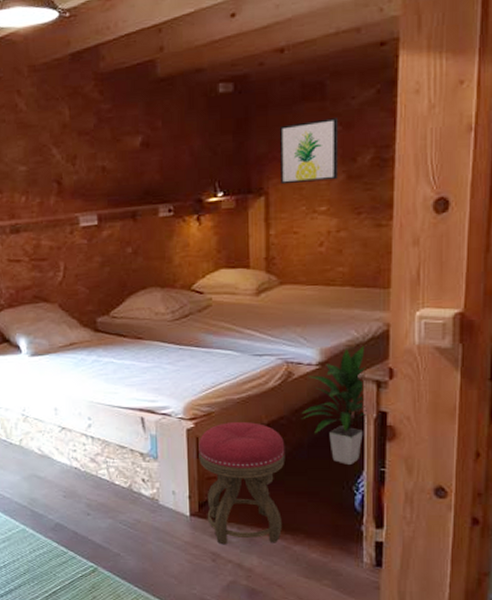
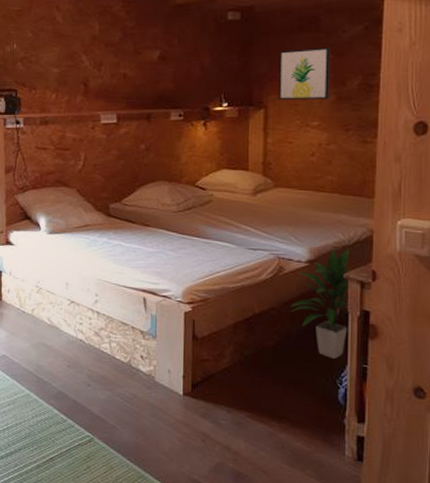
stool: present [198,422,285,545] -> none [194,309,275,429]

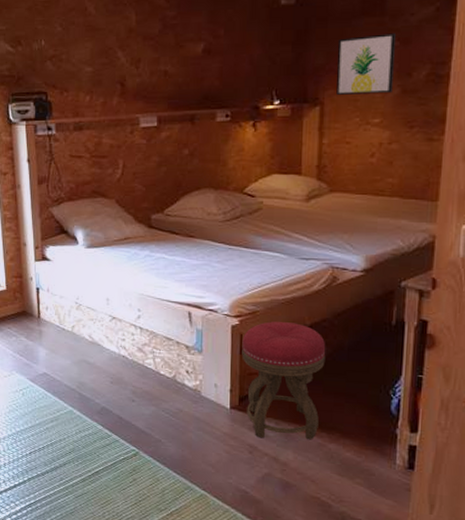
stool: none [194,309,275,429] -> present [242,321,326,440]
indoor plant: present [290,248,352,359] -> none [343,256,410,369]

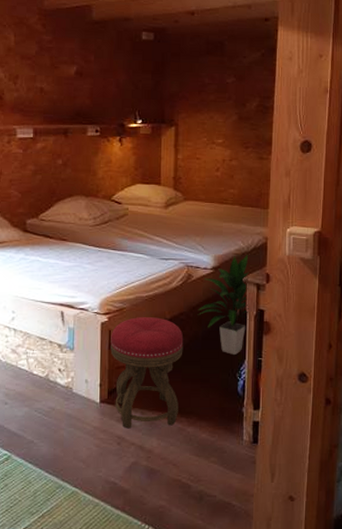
wall art: present [336,33,396,96] -> none [188,70,233,119]
indoor plant: none [343,256,410,369] -> present [197,255,250,355]

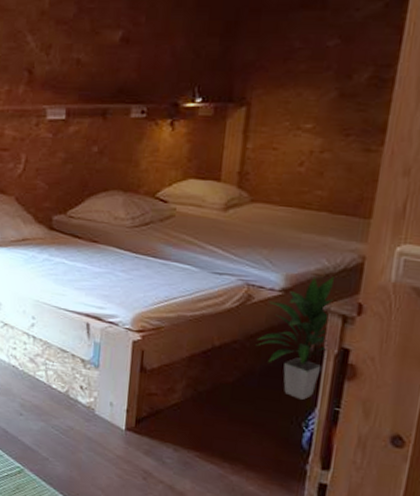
stool: present [110,317,184,429] -> none [142,339,235,470]

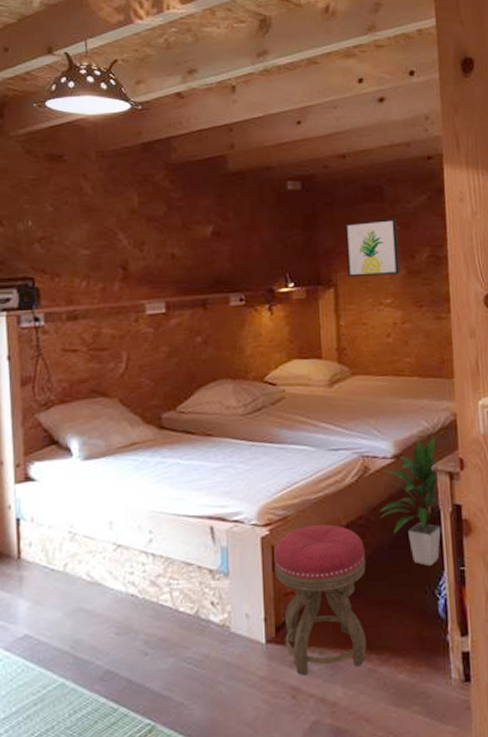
stool: none [142,339,235,470] -> present [274,524,366,676]
wall art: none [266,30,337,97] -> present [345,219,400,278]

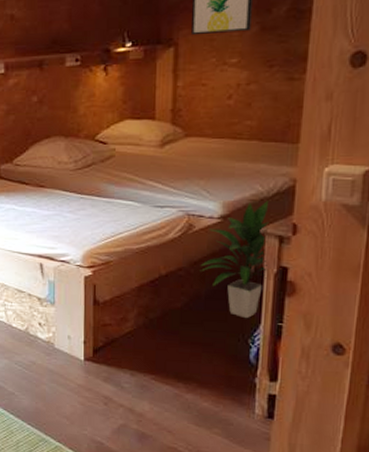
stool: present [274,524,366,676] -> none [95,271,182,391]

